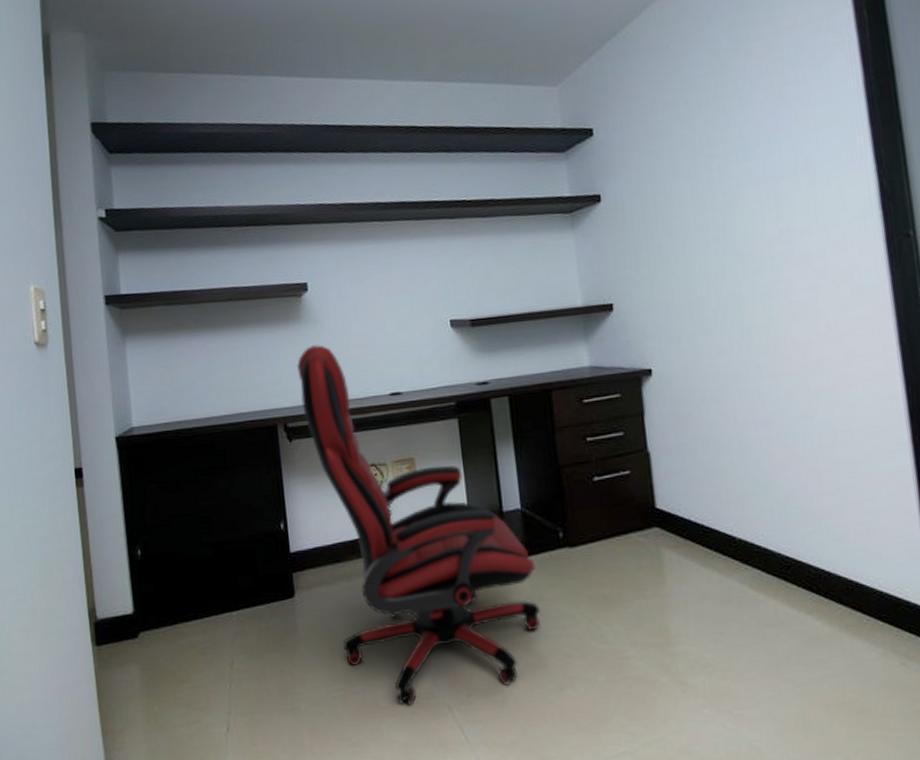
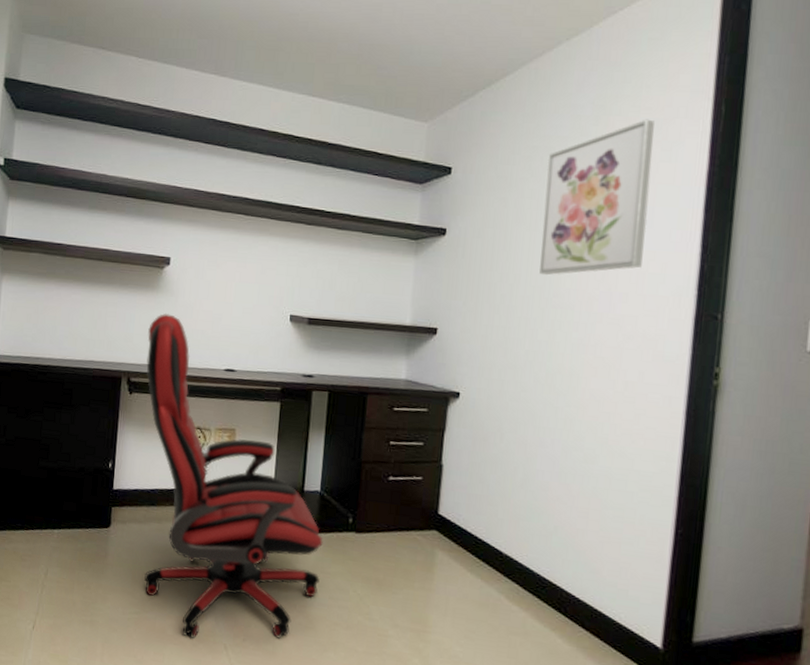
wall art: none [693,39,817,225] -> present [539,119,654,276]

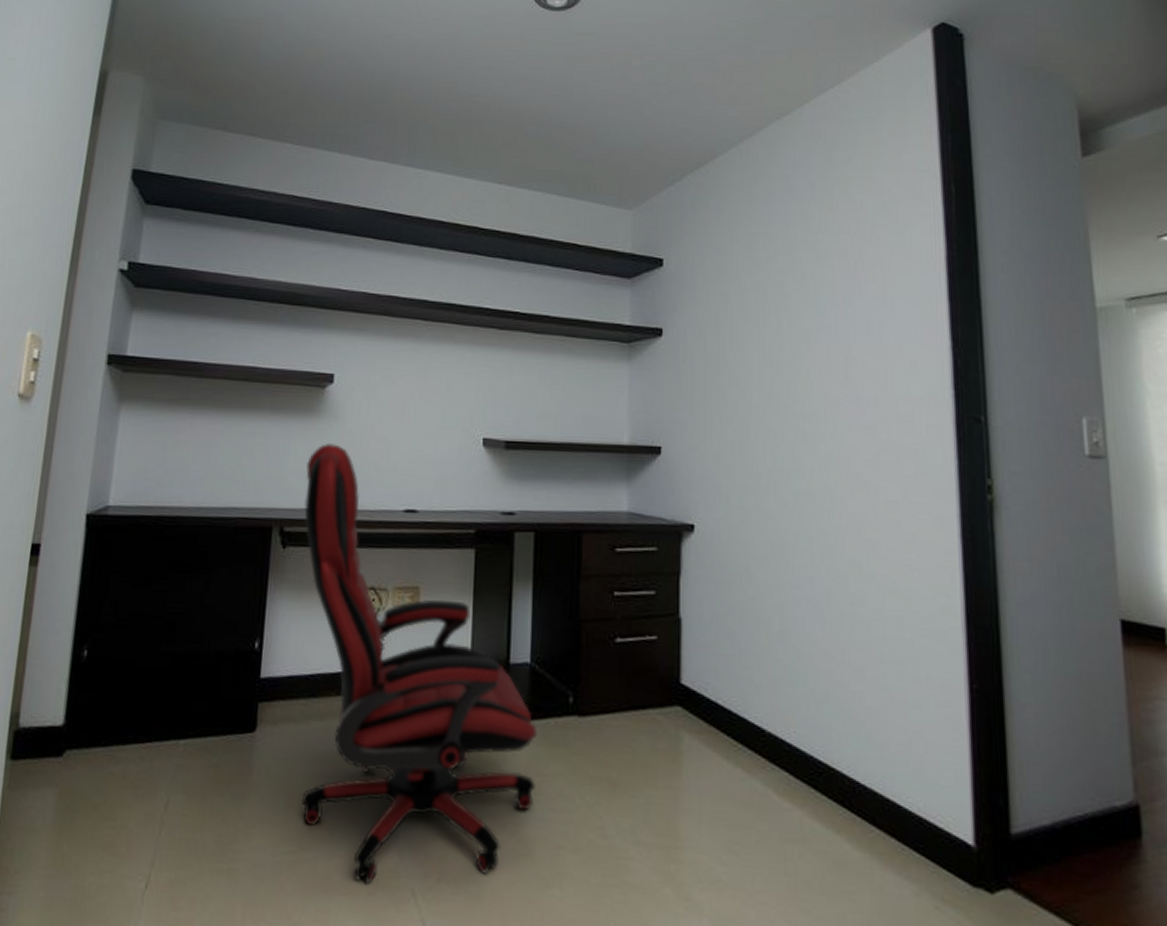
wall art: present [539,119,654,276] -> none [770,201,889,379]

